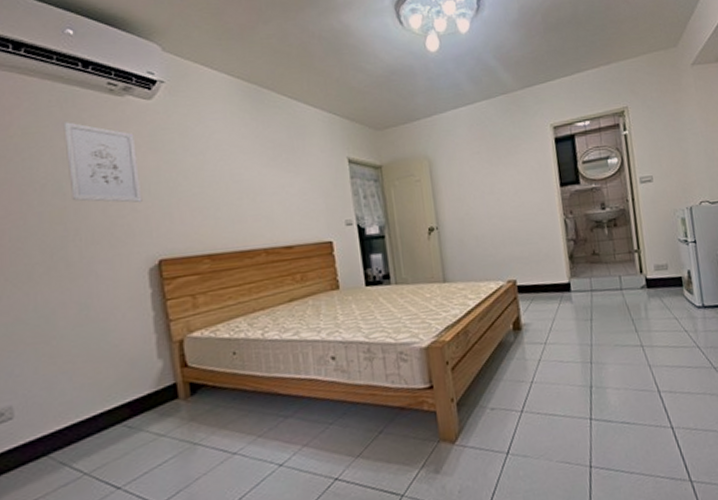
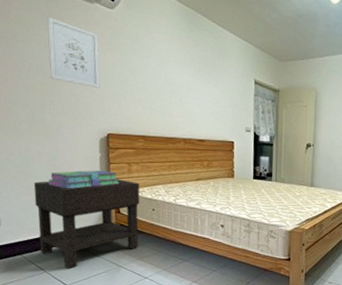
nightstand: none [58,319,218,464] -> present [33,179,140,269]
stack of books: none [80,310,183,347] -> present [48,170,120,189]

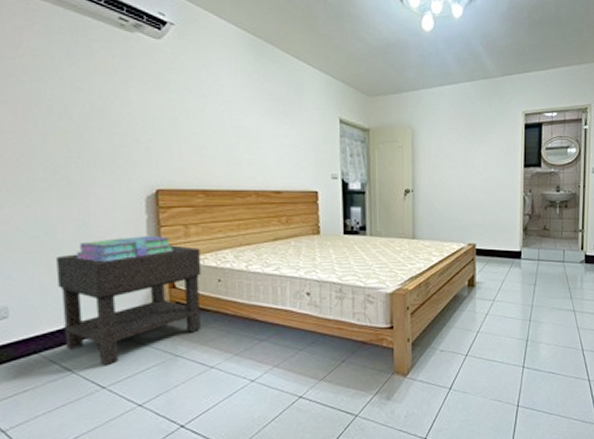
wall art: present [47,17,100,88] -> none [73,49,145,134]

